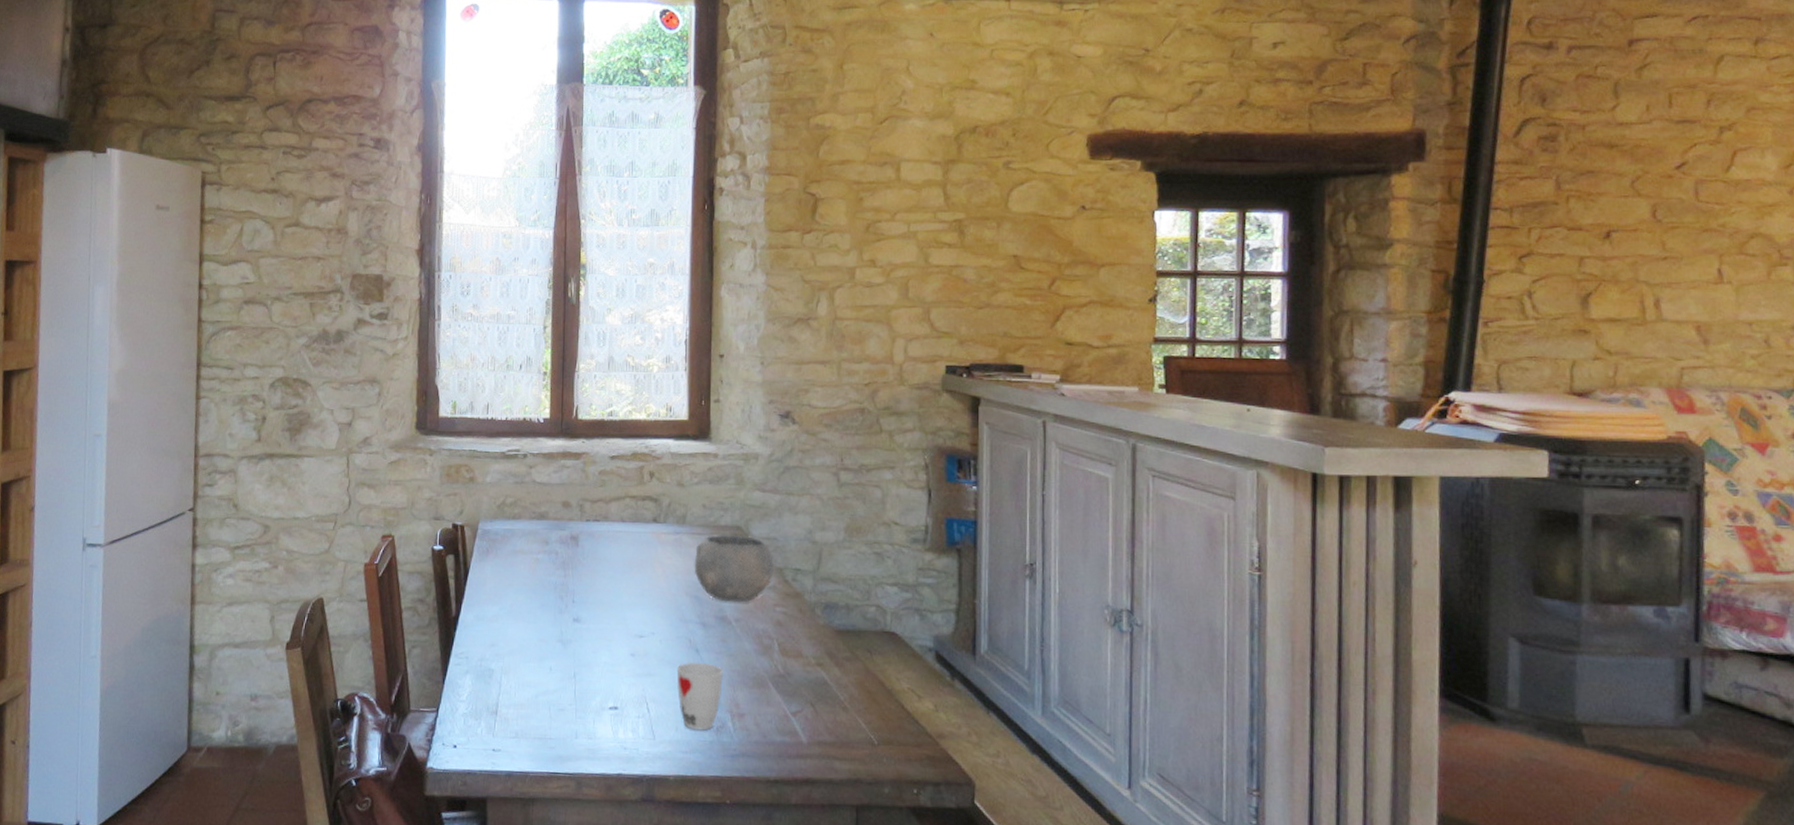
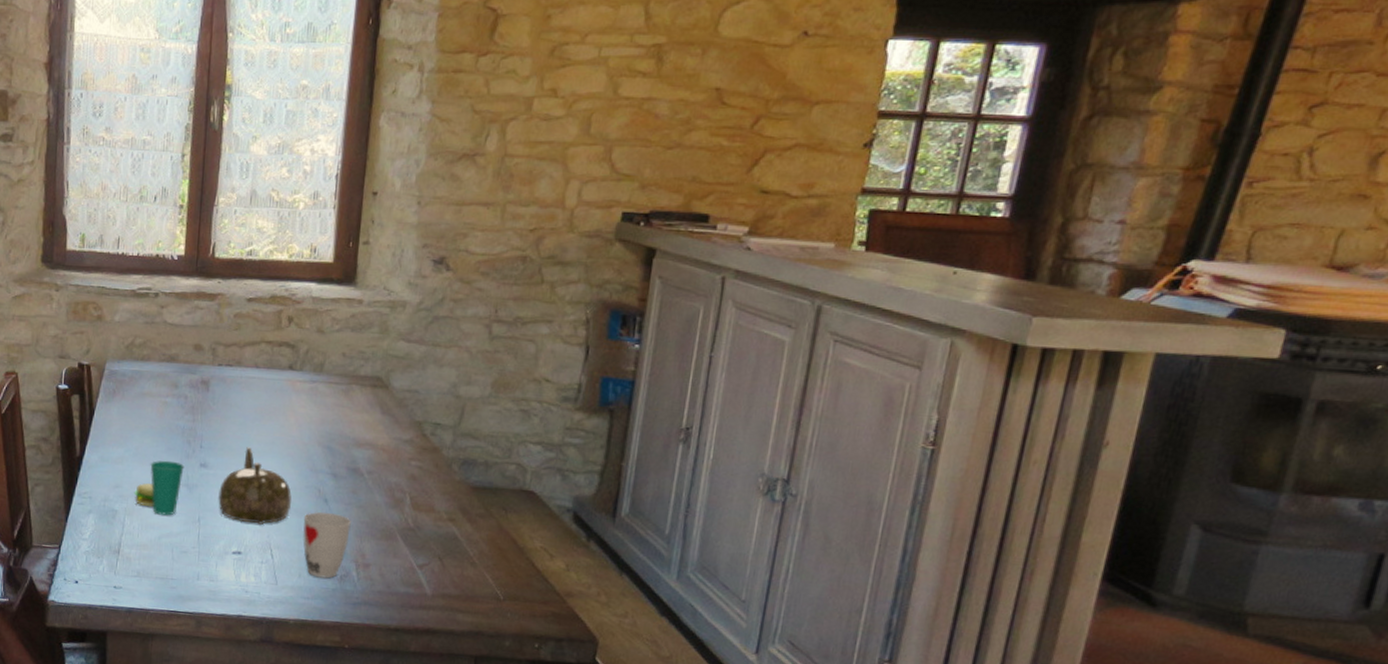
cup: none [510,616,558,673] -> present [134,460,185,516]
teapot: none [592,599,663,678] -> present [218,446,292,525]
bowl: present [694,535,774,603] -> none [328,384,413,456]

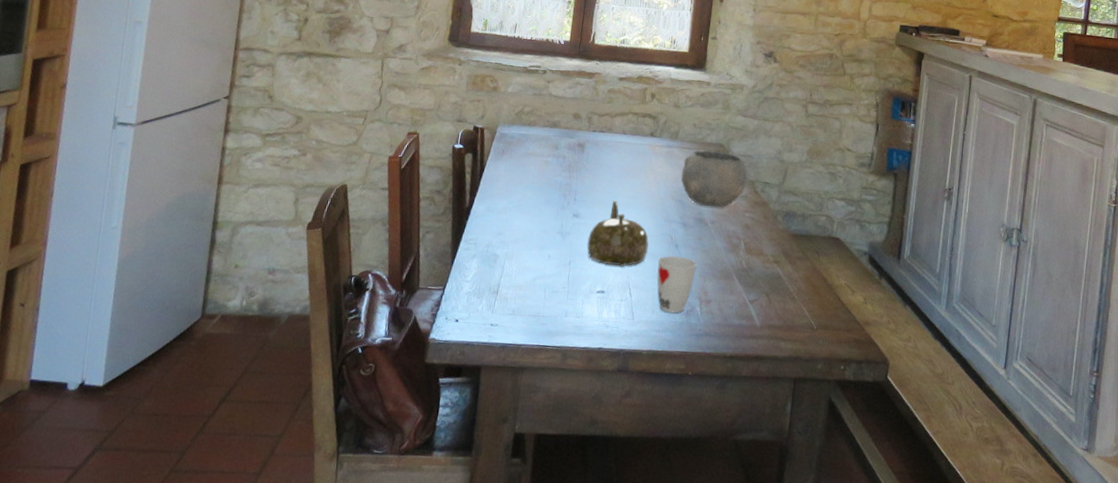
cup: present [134,460,185,516] -> none [514,211,560,260]
bowl: none [328,384,413,456] -> present [681,150,748,208]

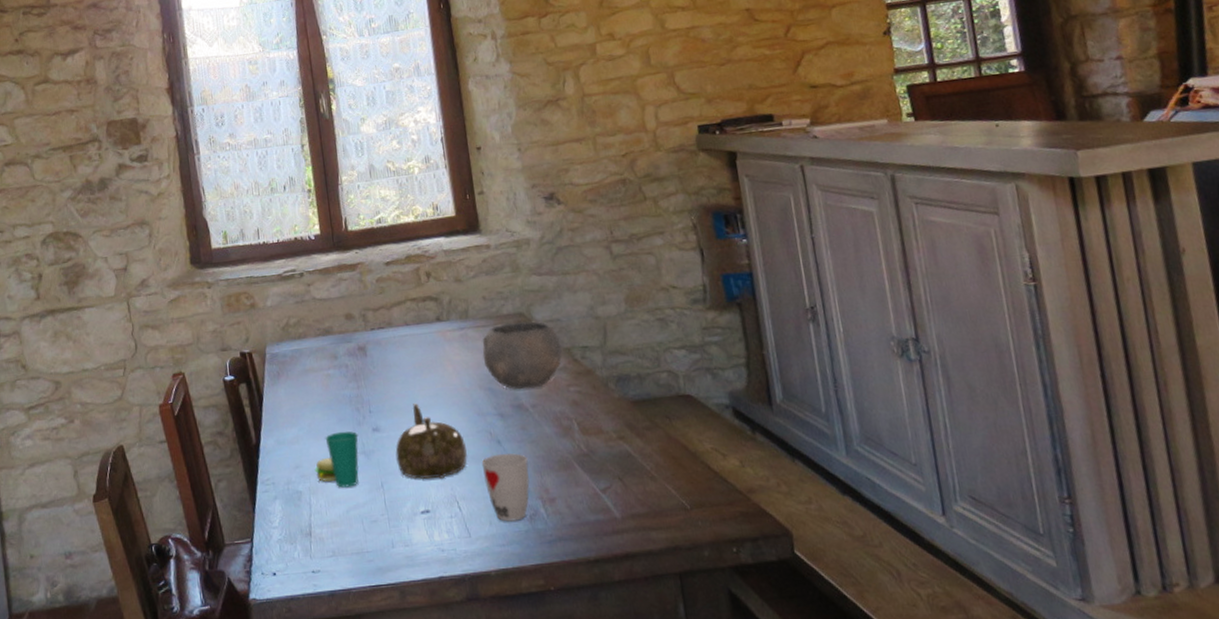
cup: none [514,211,560,260] -> present [314,431,359,488]

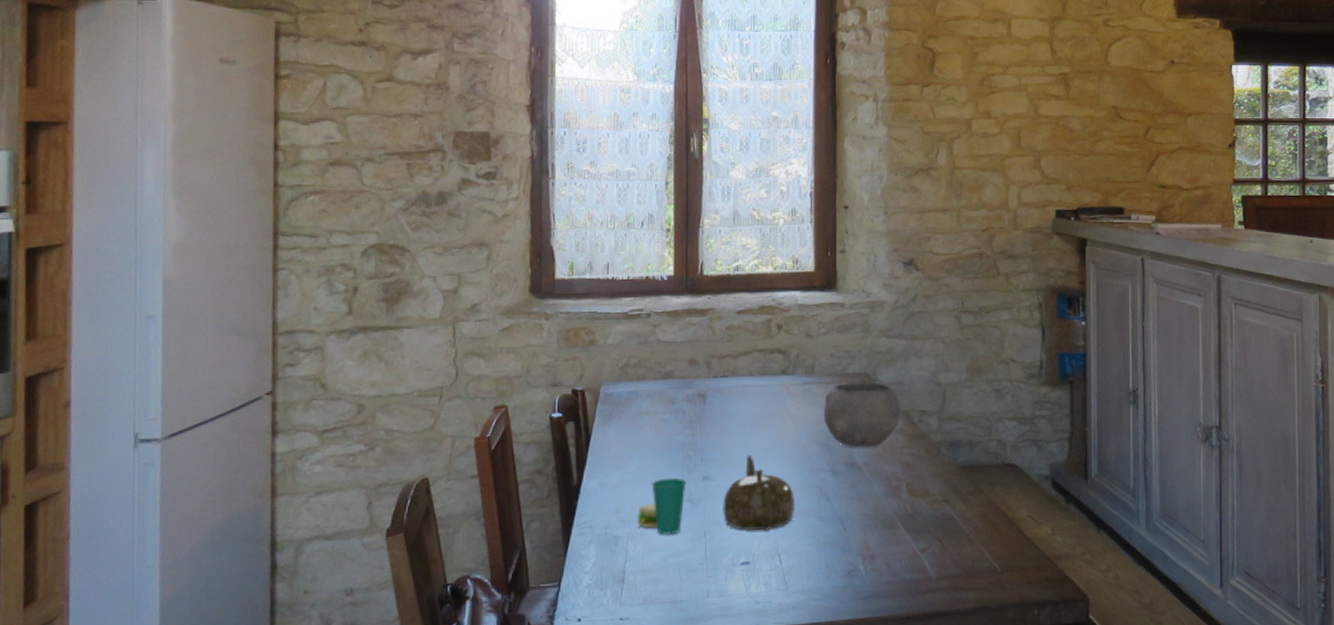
cup: present [481,453,530,522] -> none [808,509,854,577]

